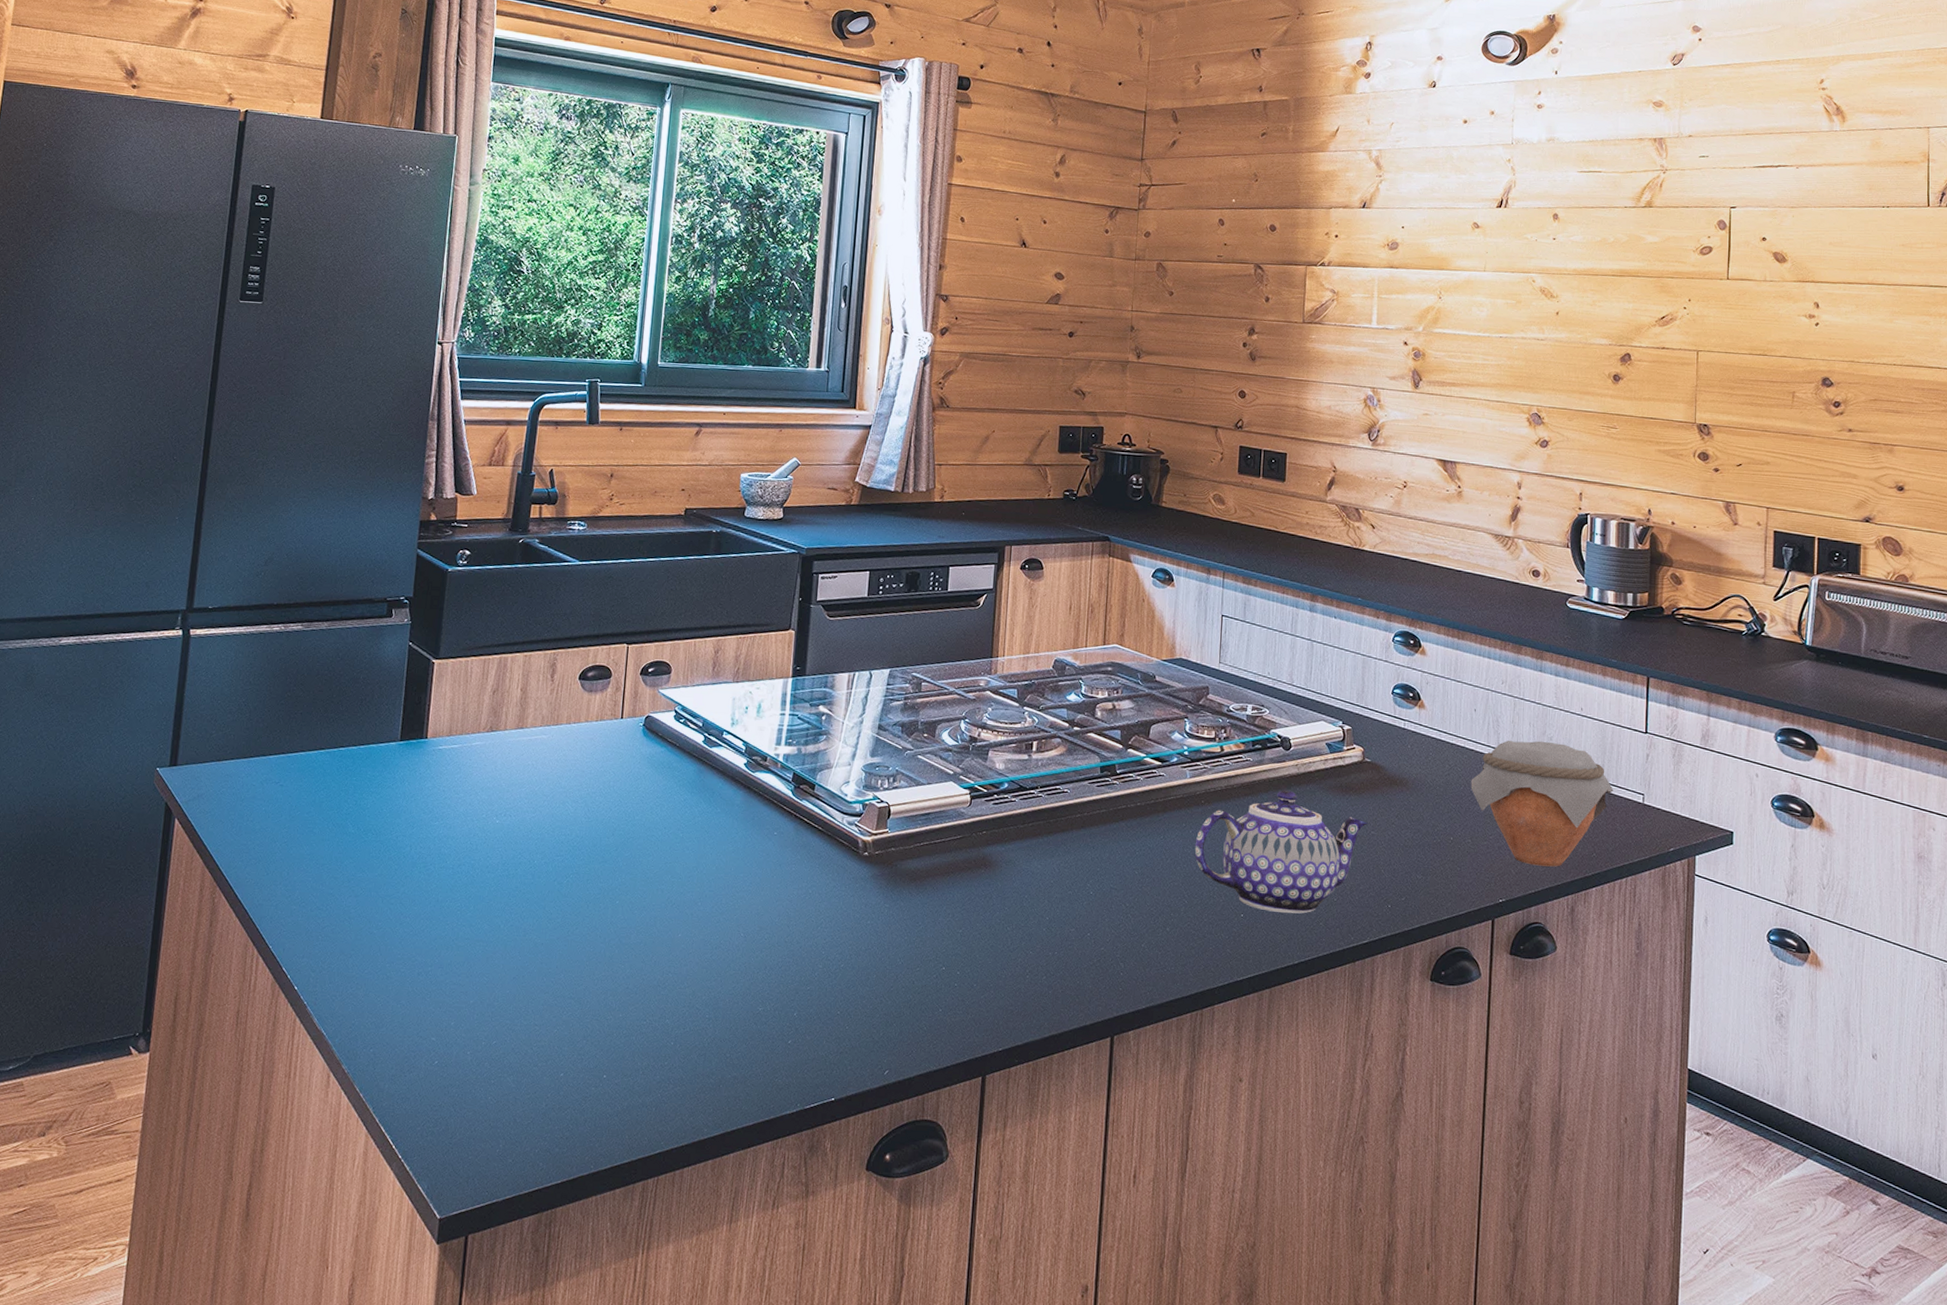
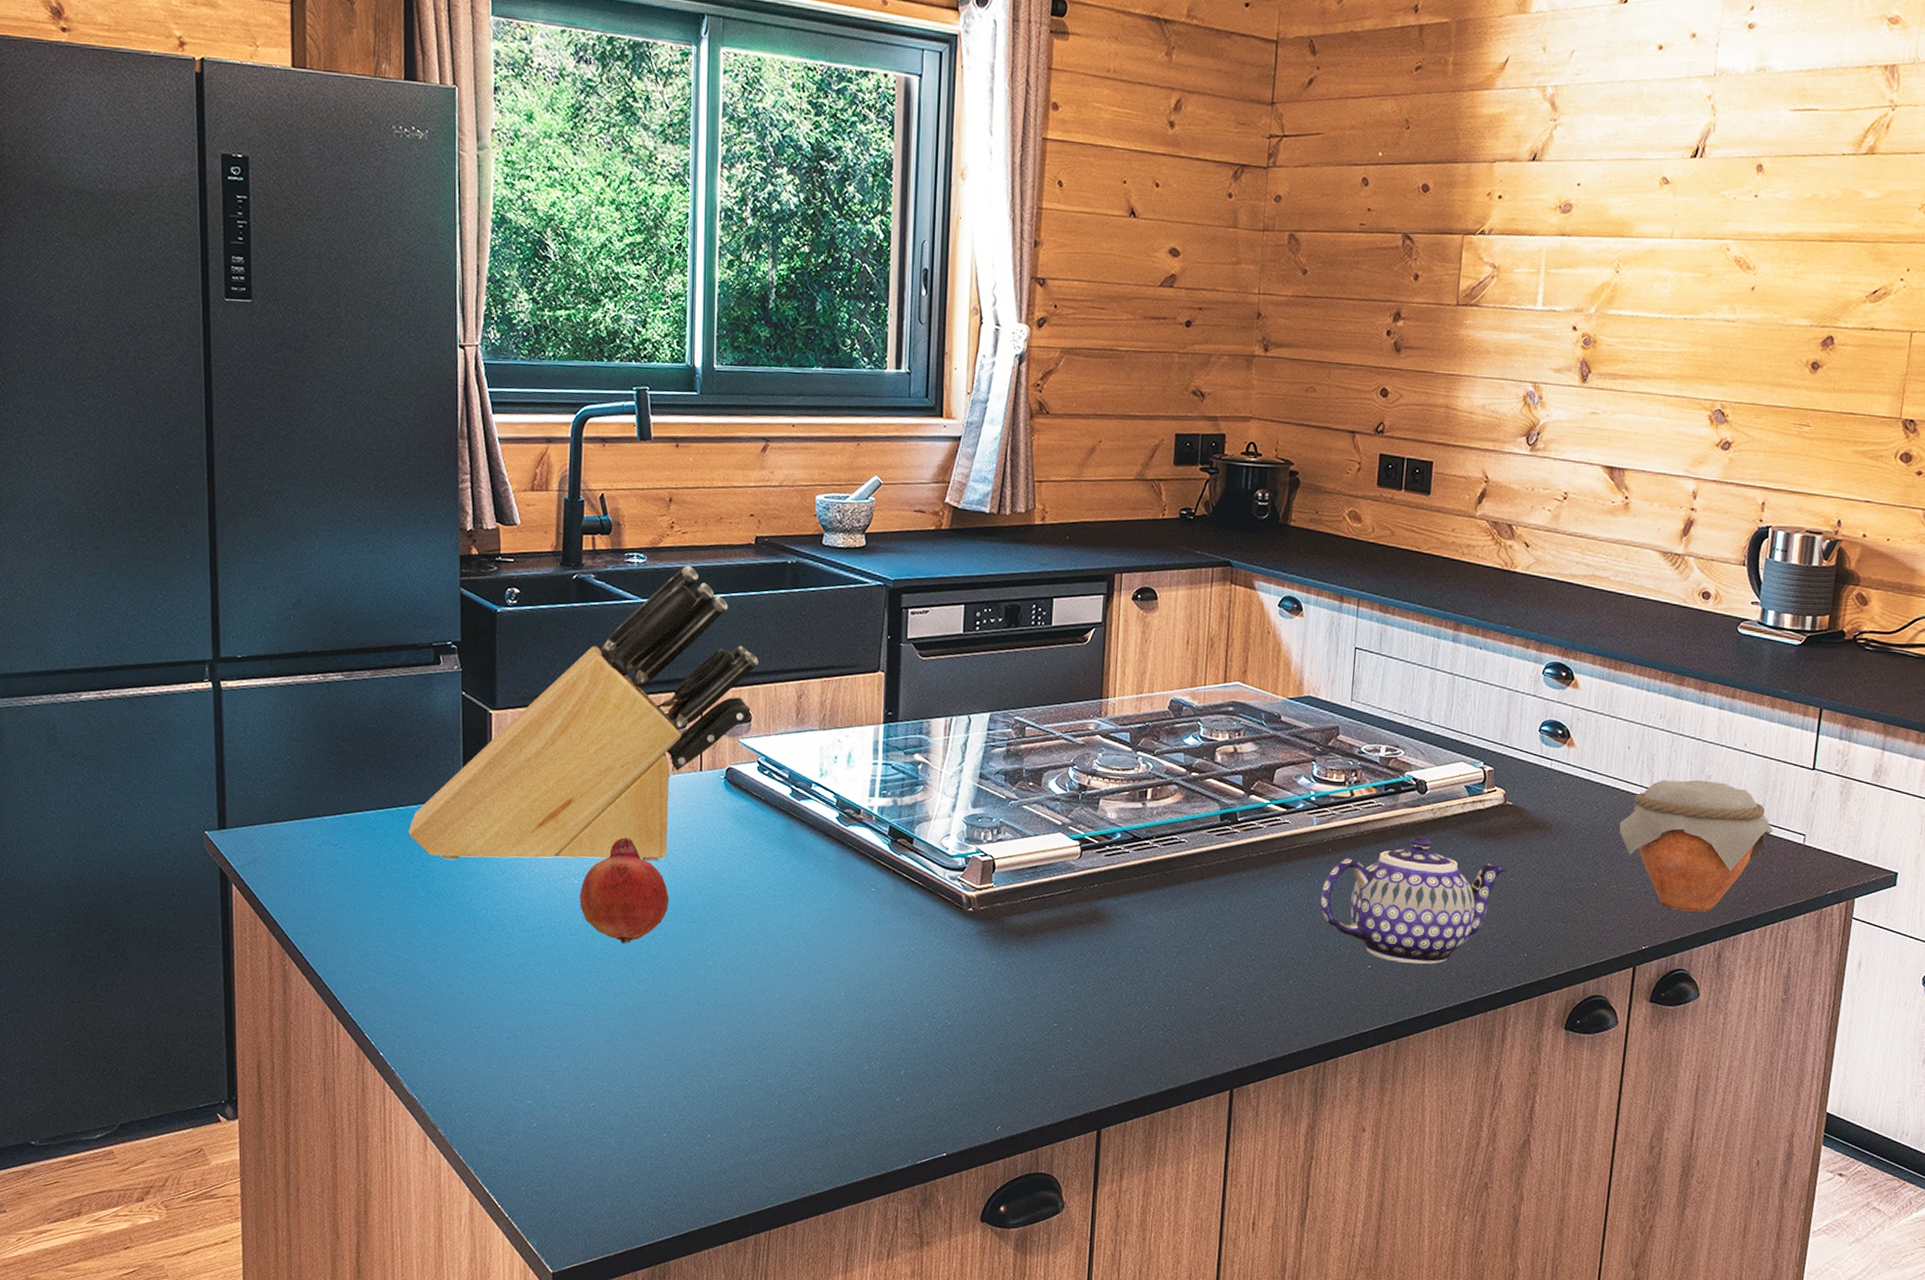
knife block: none [345,532,681,803] -> present [408,565,758,862]
fruit: none [499,780,584,882] -> present [580,837,669,943]

